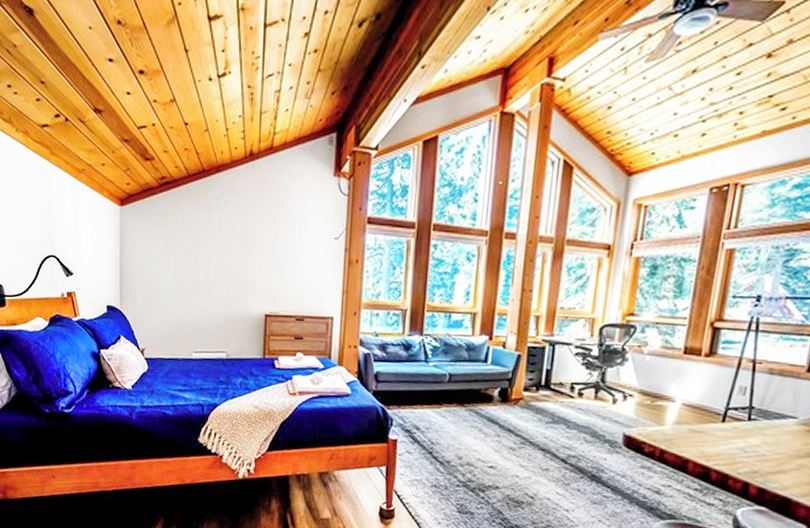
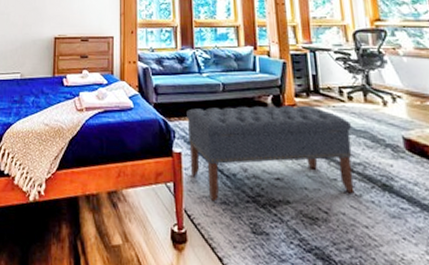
bench: none [404,397,575,485] -> present [187,105,355,202]

